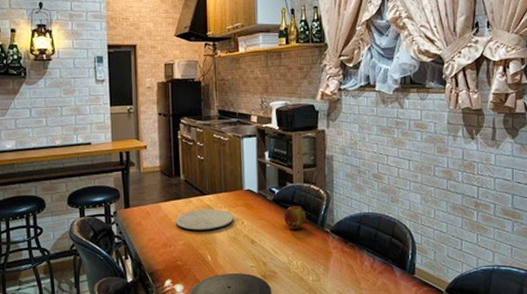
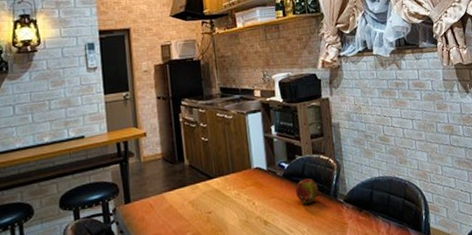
plate: present [175,209,234,231] -> none [181,192,244,219]

